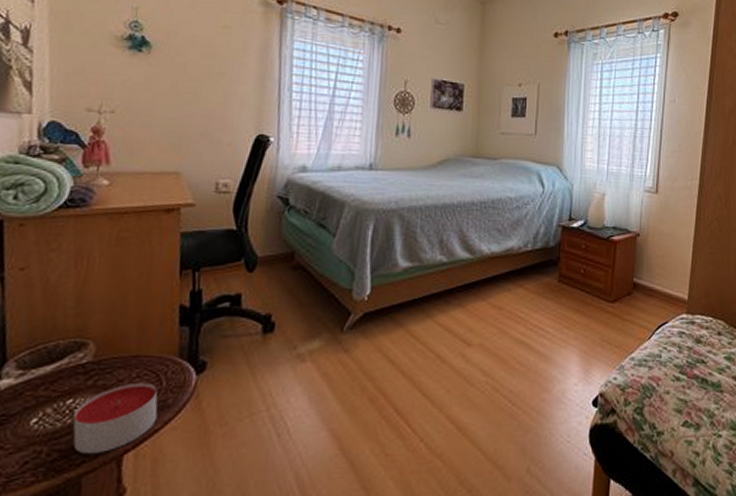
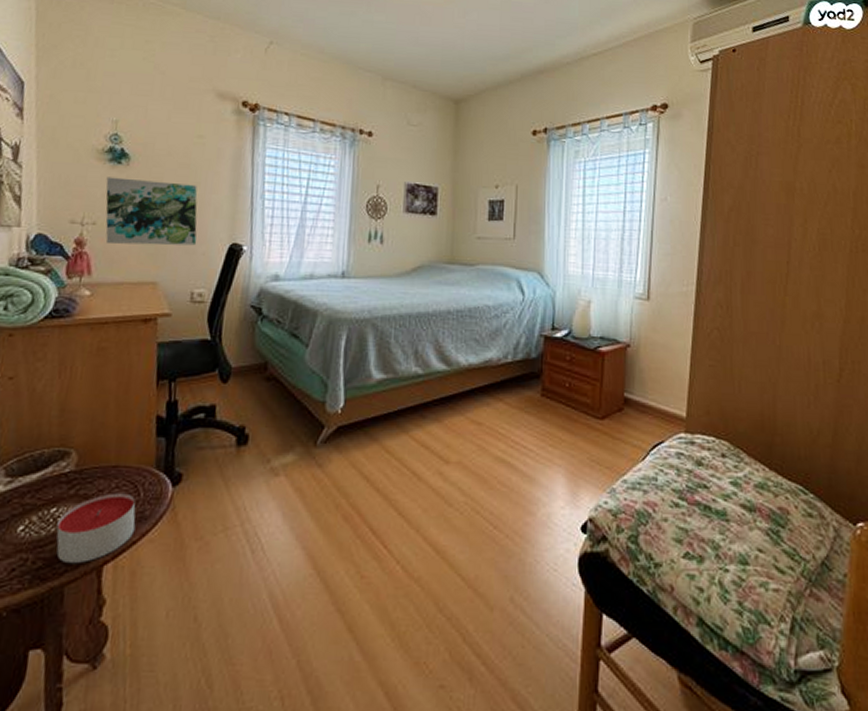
wall art: none [125,64,223,136] -> present [105,177,198,246]

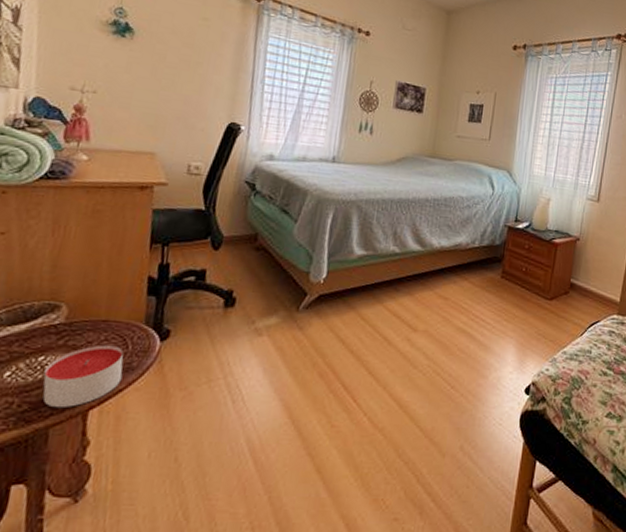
wall art: present [105,177,198,246] -> none [105,48,200,122]

